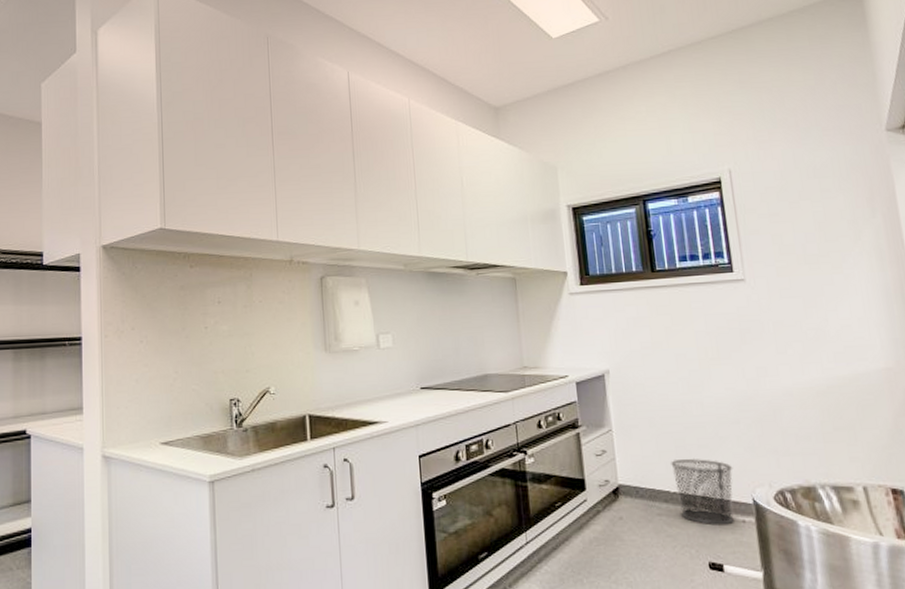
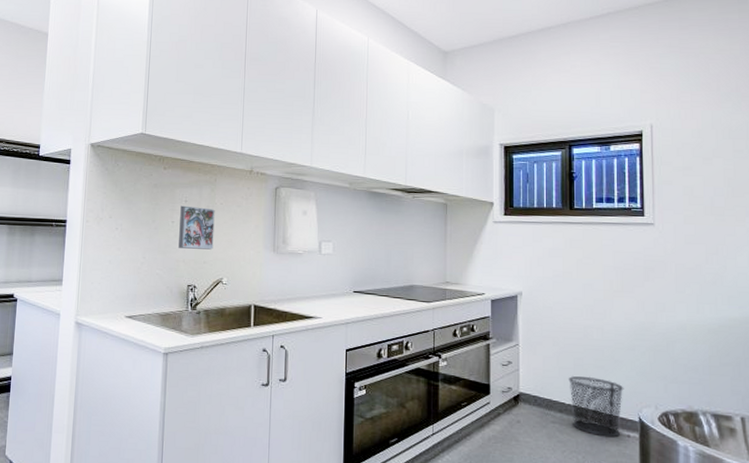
decorative tile: none [213,307,256,357] -> present [178,205,215,250]

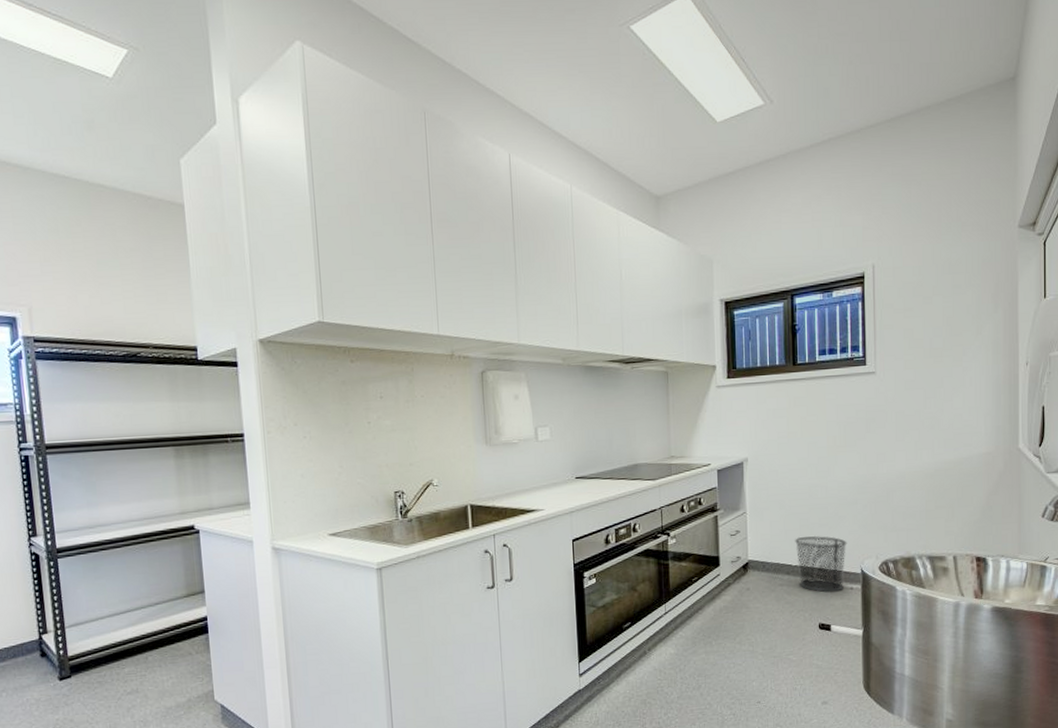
decorative tile: present [178,205,215,250] -> none [376,402,419,452]

